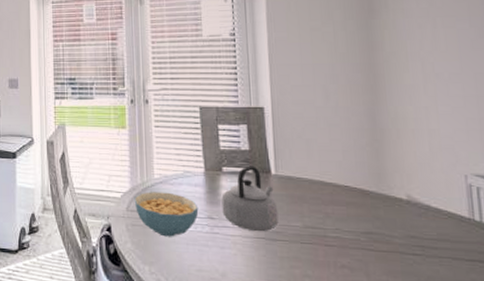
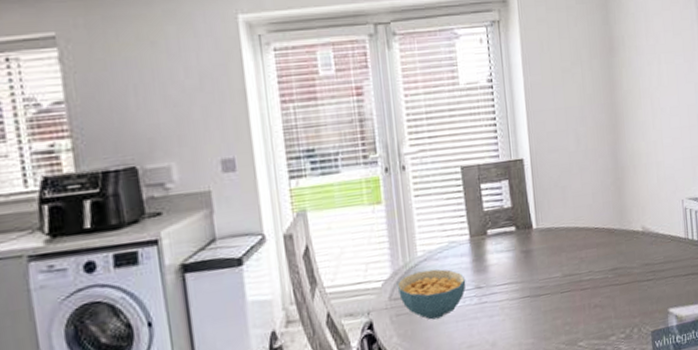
teapot: present [221,165,279,232] -> none [488,223,541,292]

